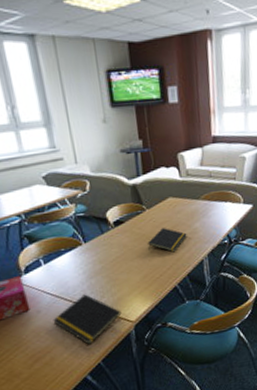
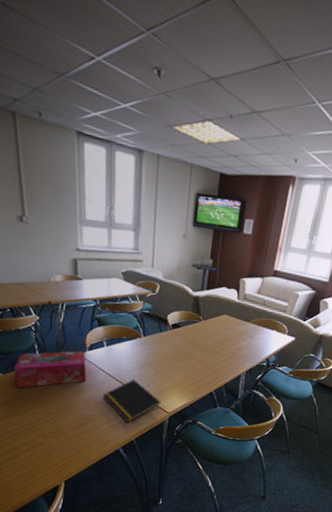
notepad: present [147,228,187,252] -> none [196,339,232,363]

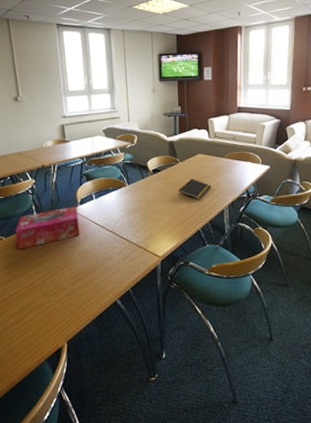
notepad: present [102,379,161,423] -> none [96,227,151,272]
notepad: none [196,339,232,363] -> present [178,179,212,200]

